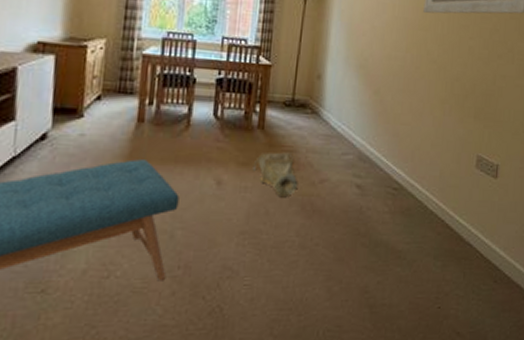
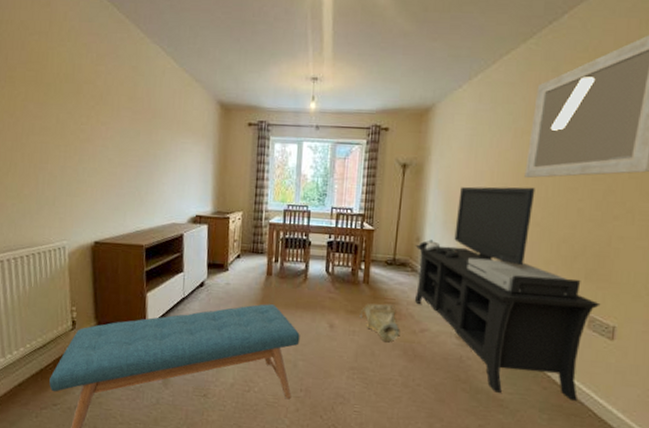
media console: none [314,19,487,245] -> present [414,186,601,402]

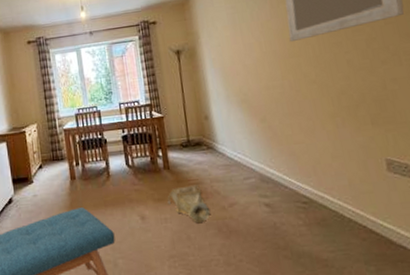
media console: present [414,186,601,402] -> none [205,49,399,253]

